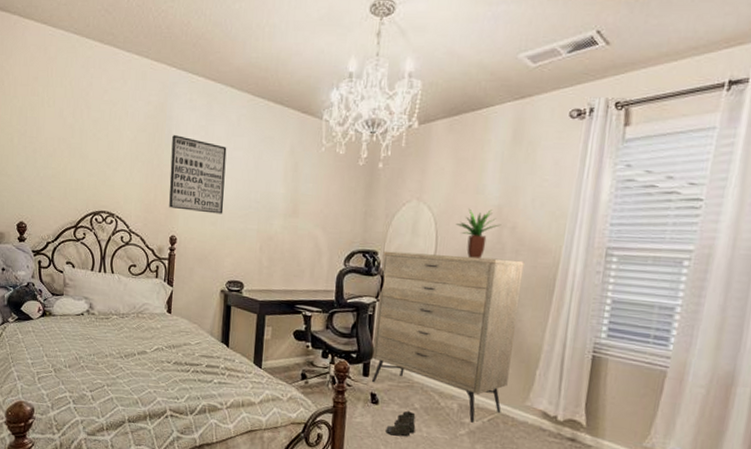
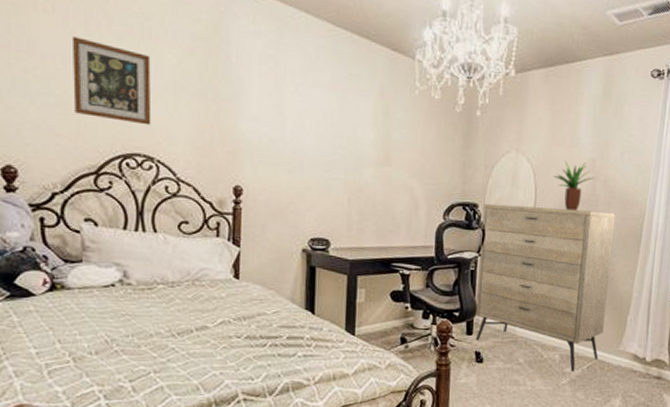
picture frame: none [63,123,115,189] -> present [71,36,152,126]
wall art: present [169,135,227,214] -> none [230,64,303,161]
boots: present [386,410,416,436] -> none [491,366,521,393]

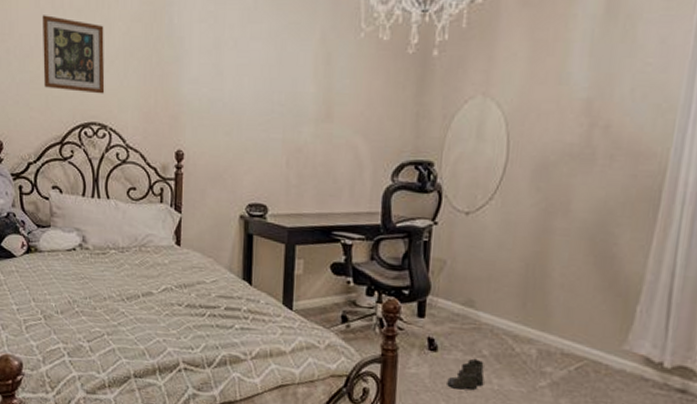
dresser: present [475,203,616,371] -> none [429,161,621,372]
boots: none [491,366,521,393] -> present [447,358,485,390]
potted plant: present [553,160,595,211] -> none [532,103,591,167]

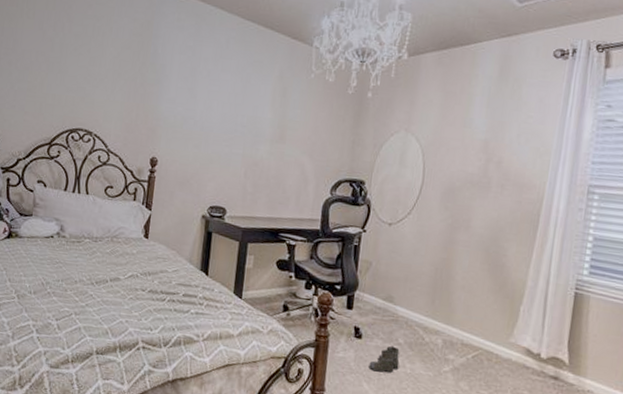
picture frame: present [42,15,105,94] -> none [40,36,98,106]

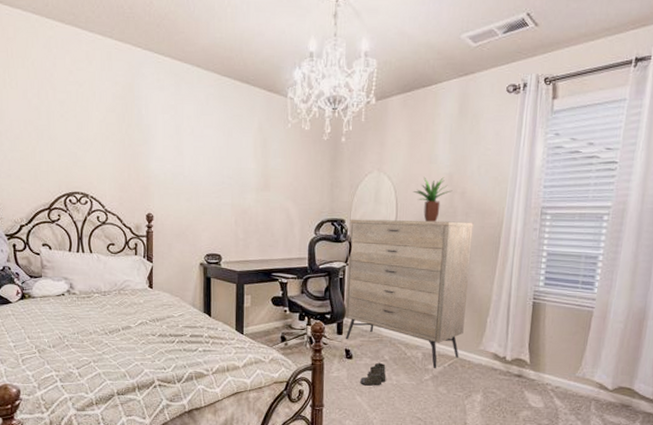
dresser: none [356,181,510,359] -> present [345,219,474,368]
potted plant: none [443,141,488,192] -> present [413,176,453,222]

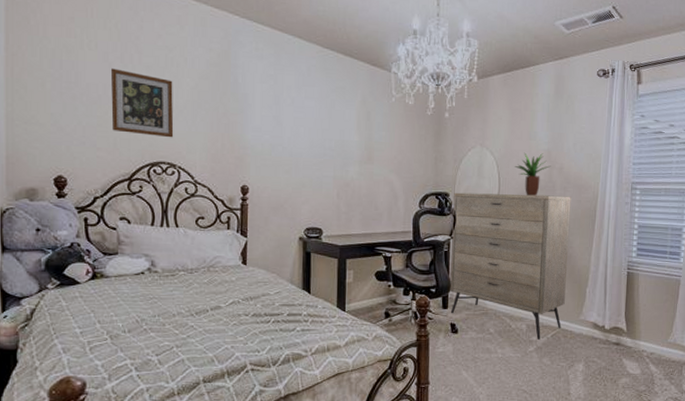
picture frame: none [29,105,86,169] -> present [110,68,174,138]
boots: present [360,362,386,386] -> none [466,336,492,360]

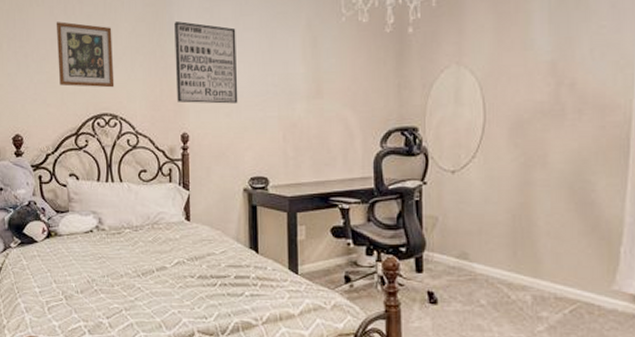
wall art: none [238,83,298,162] -> present [174,21,238,104]
dresser: present [450,192,571,340] -> none [424,121,590,316]
potted plant: present [514,152,551,196] -> none [504,66,558,124]

